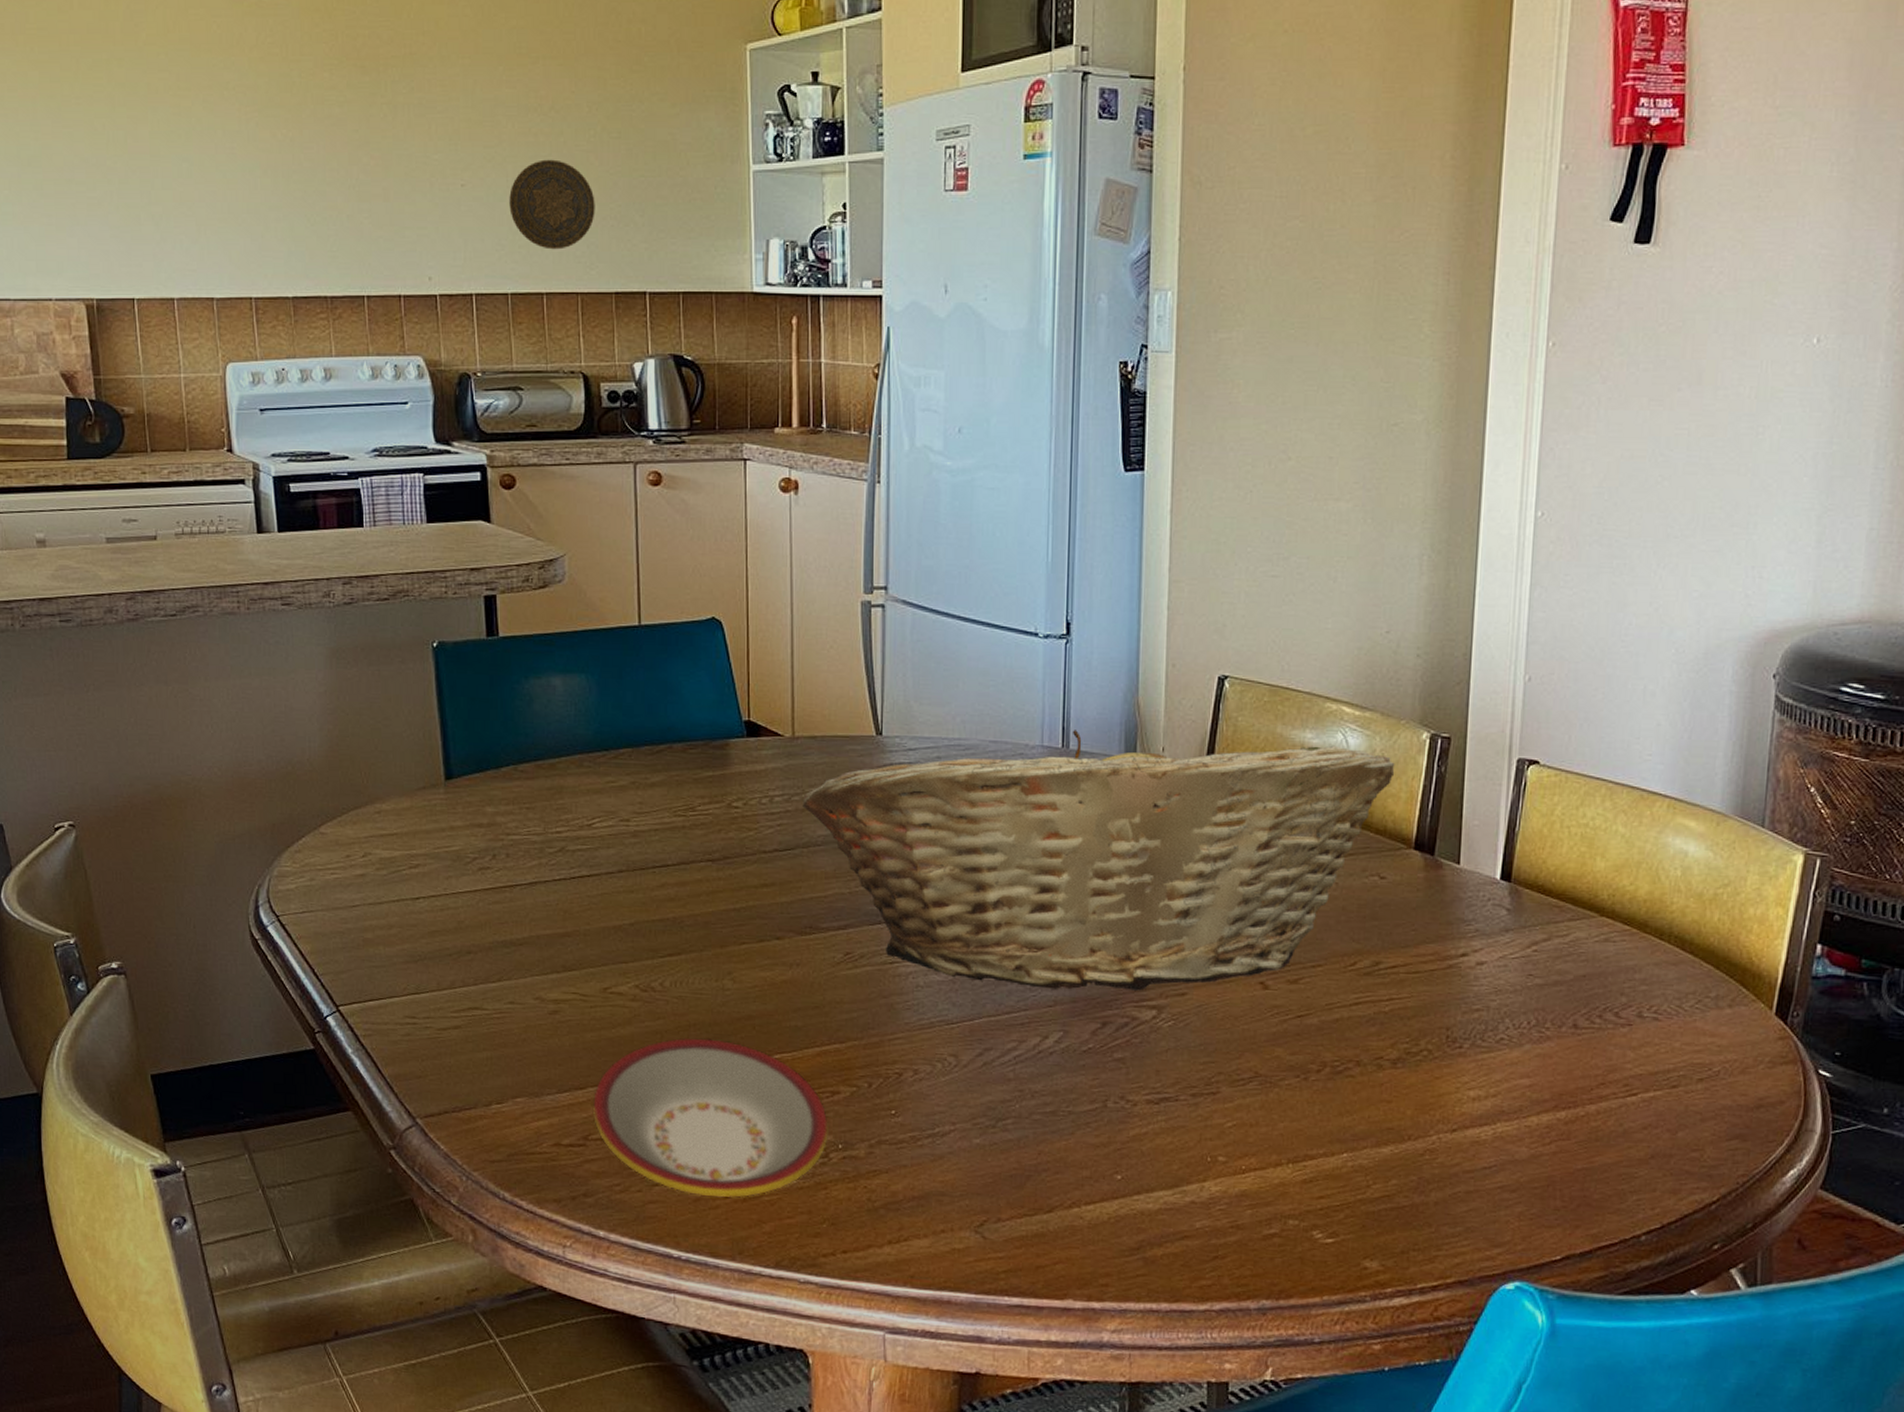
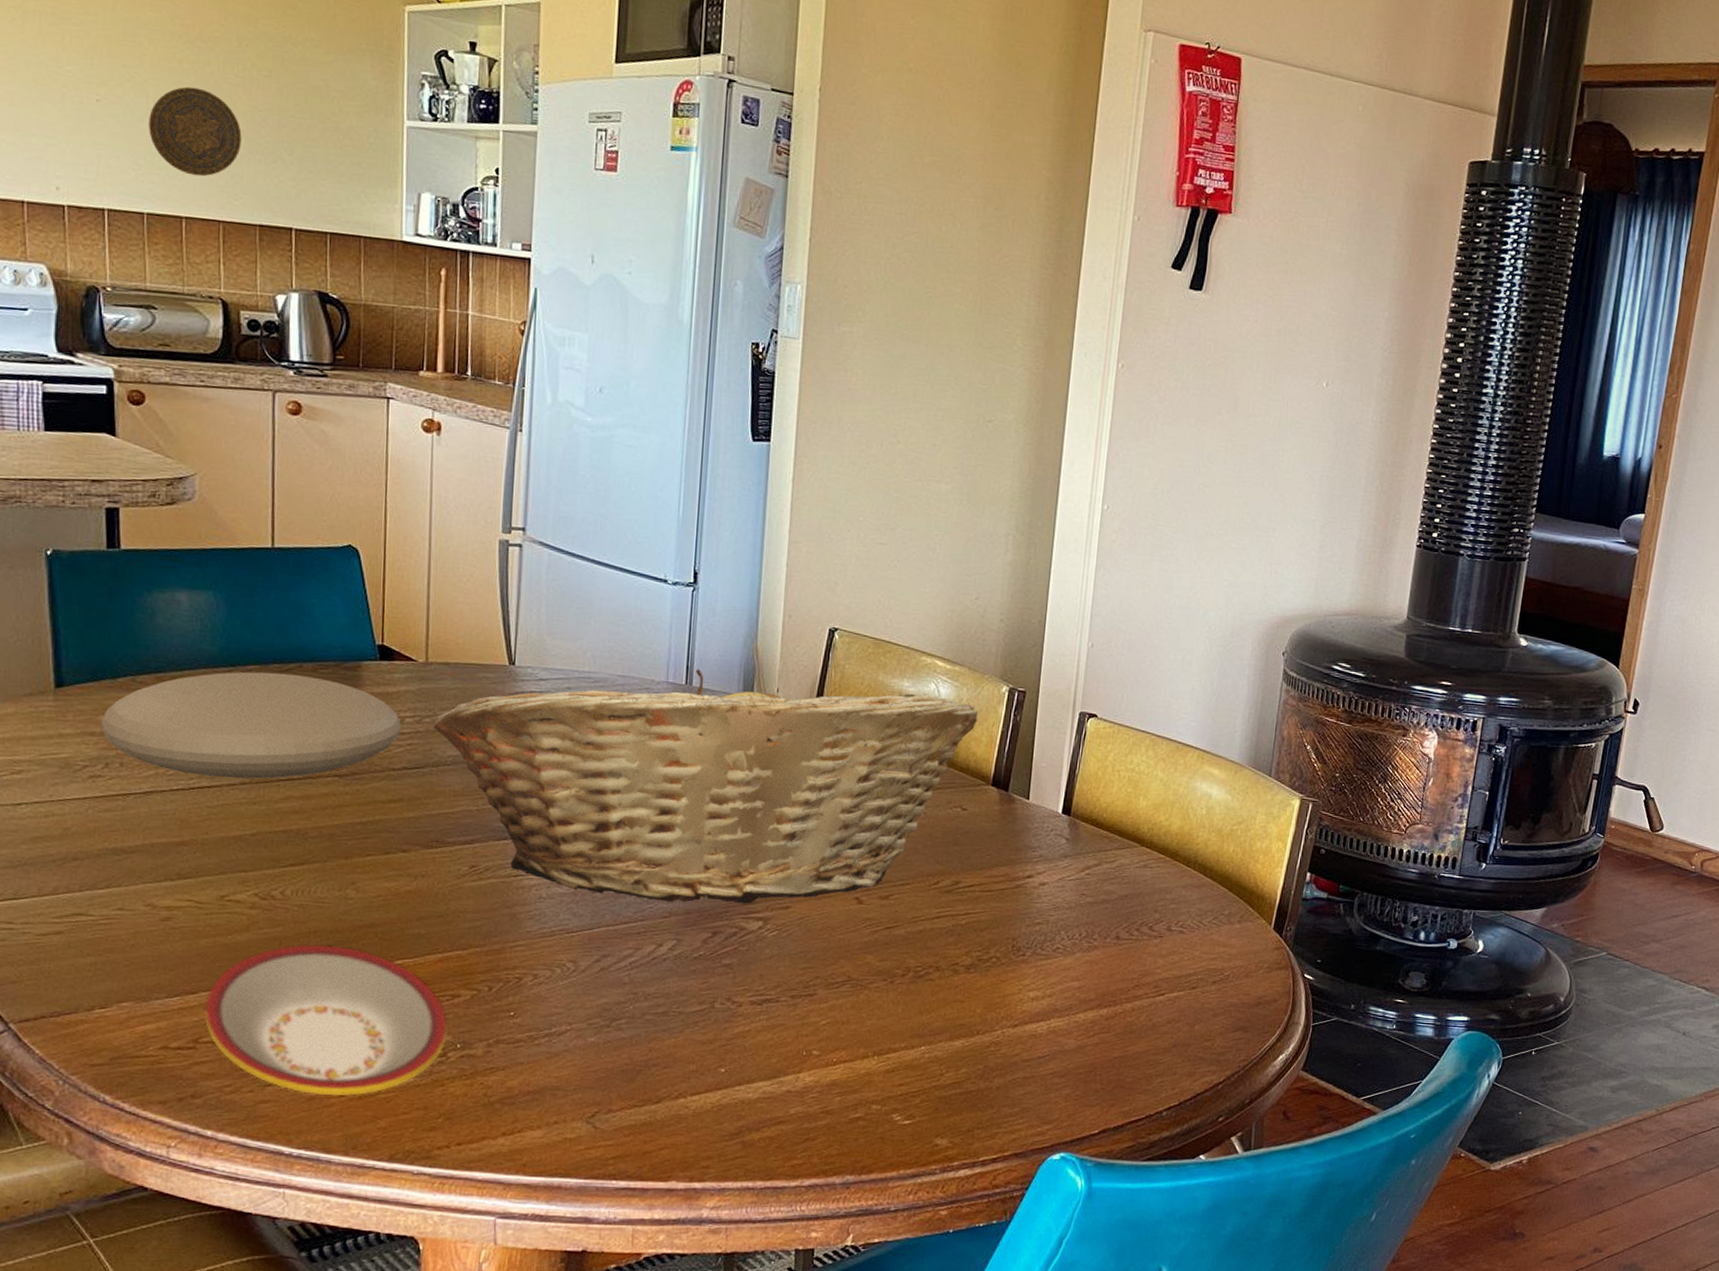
plate: none [487,754,770,867] -> present [100,671,401,779]

